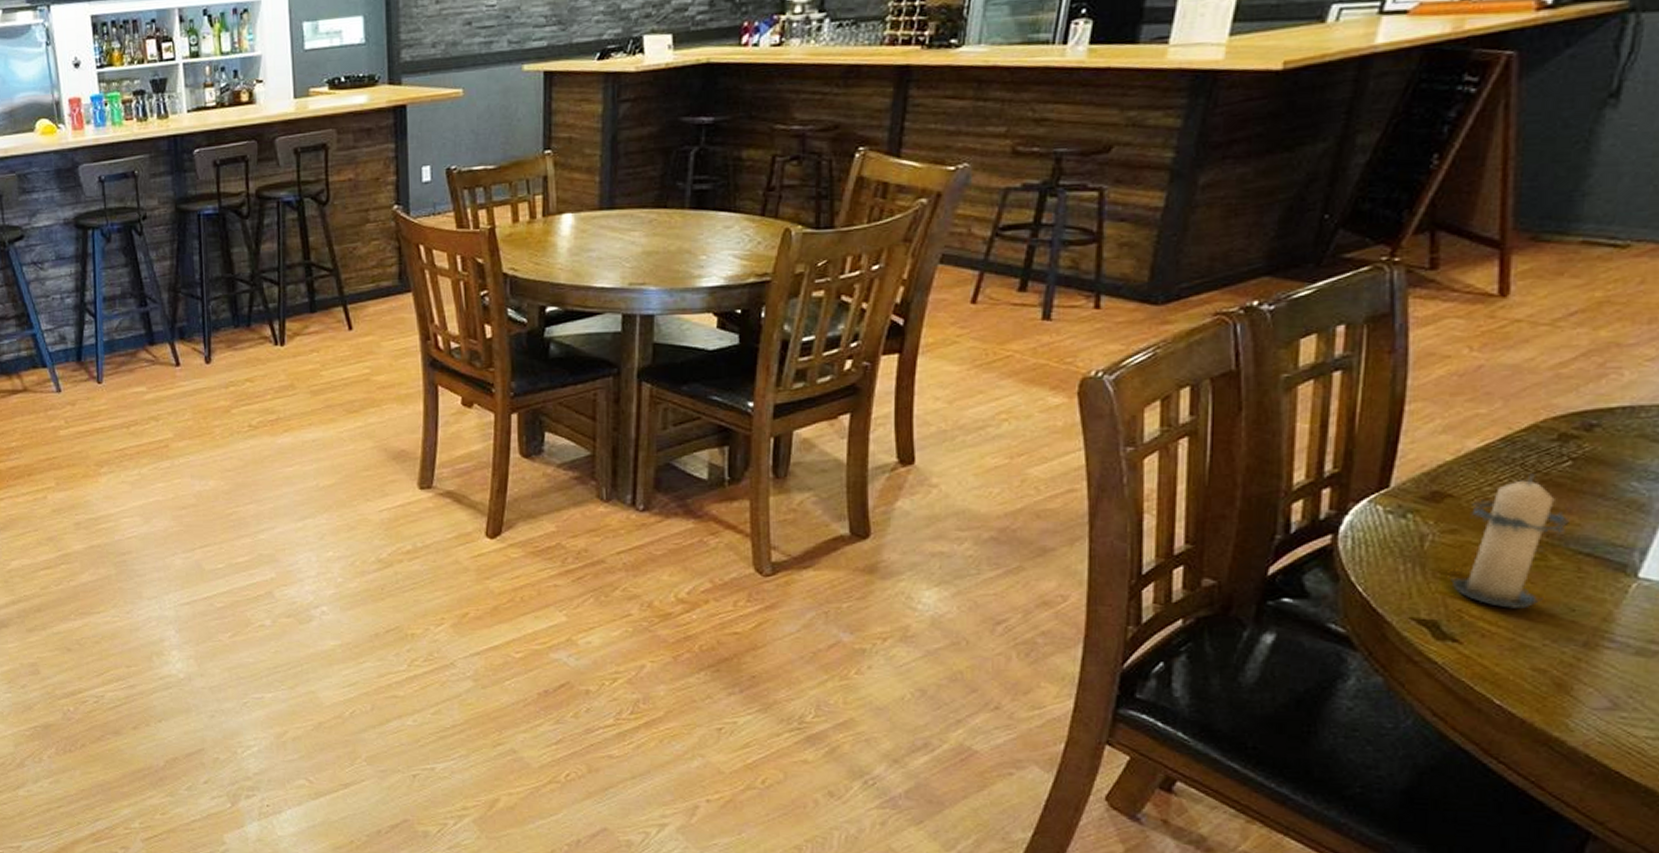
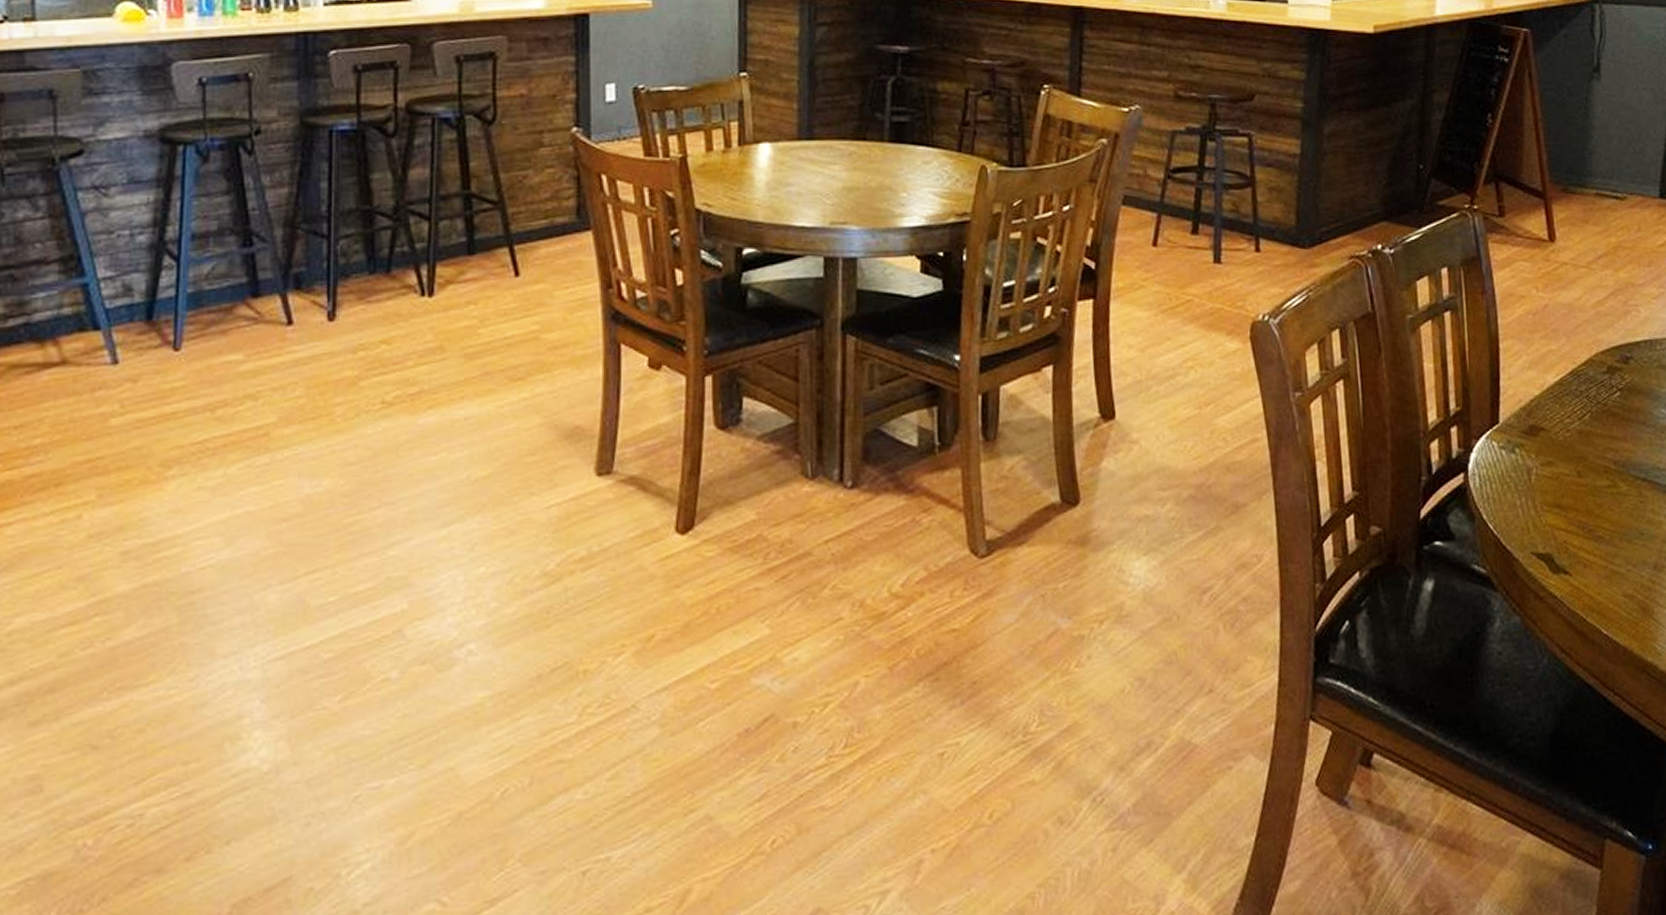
candle: present [1451,474,1569,609] -> none [1555,405,1627,537]

